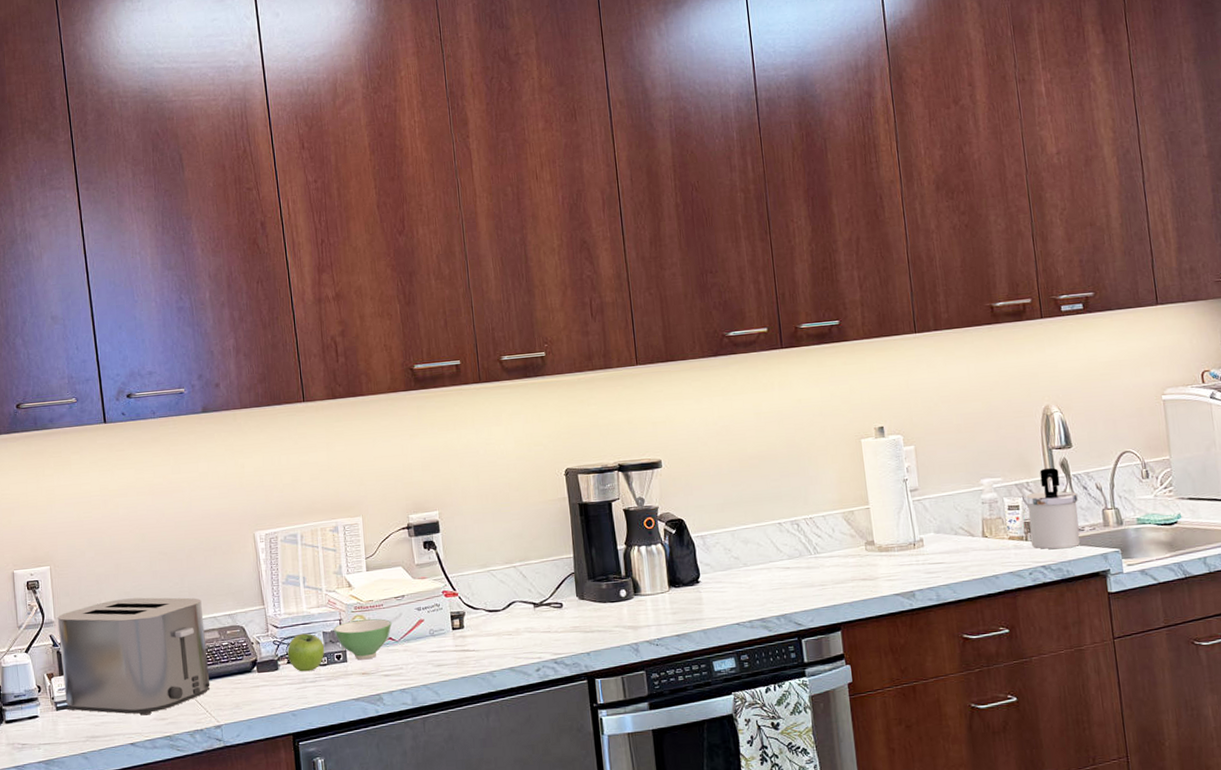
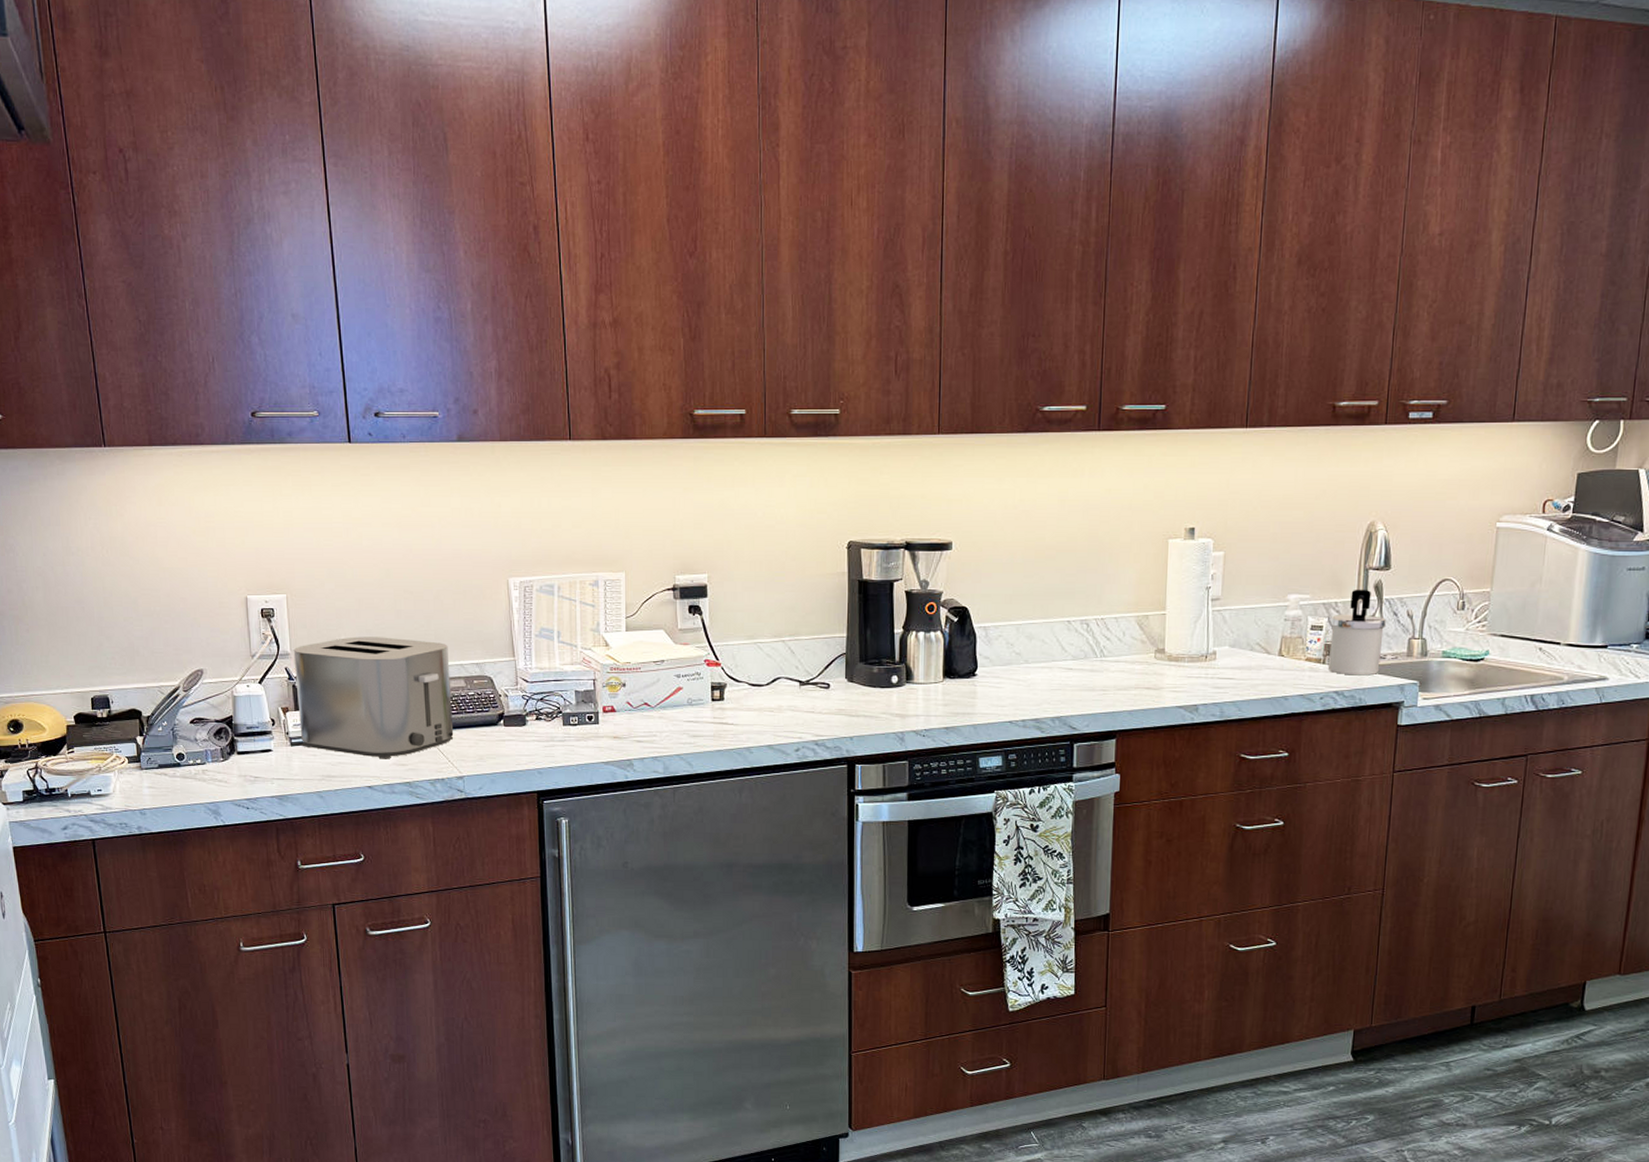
fruit: present [287,633,325,672] -> none [537,690,576,730]
bowl: present [333,619,393,660] -> none [586,682,649,723]

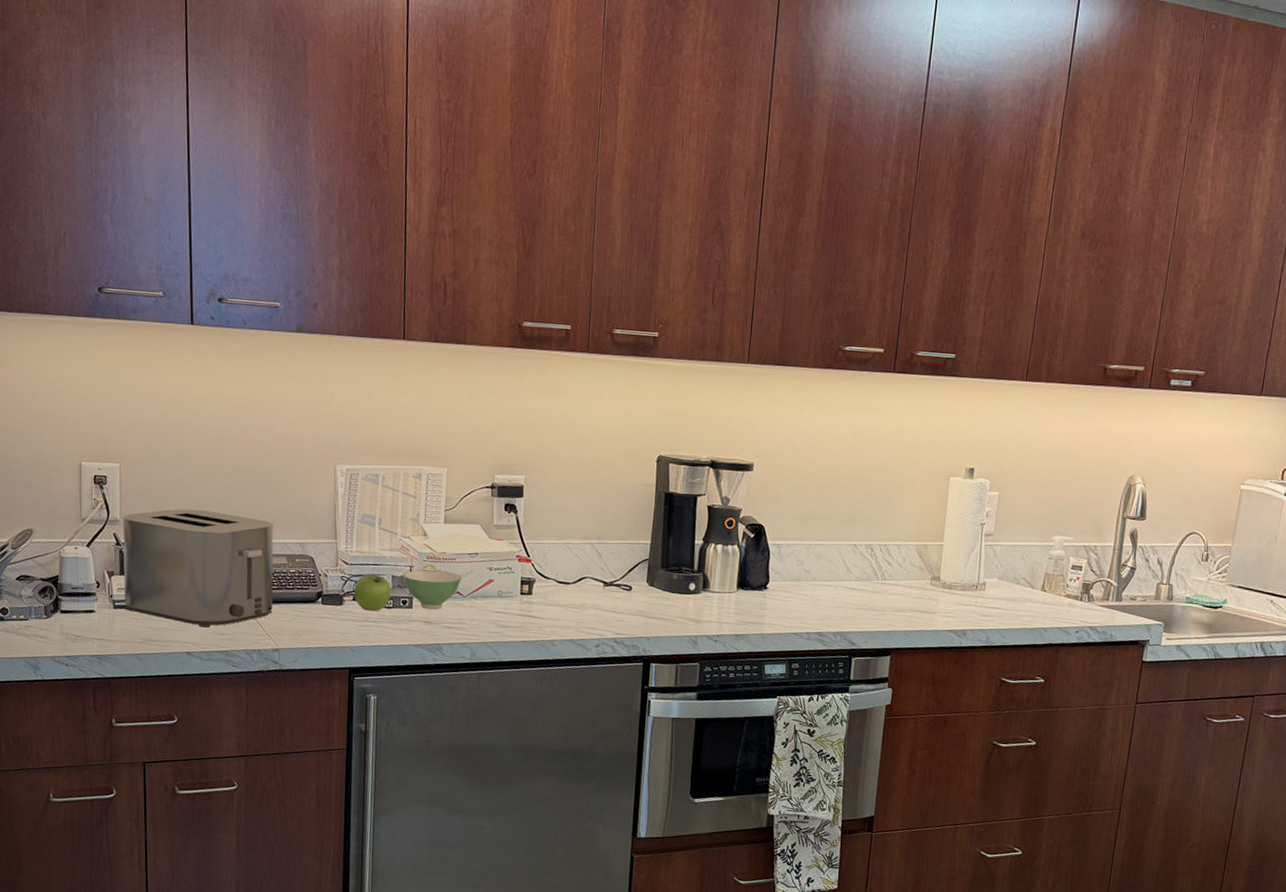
fruit: none [537,690,576,730] -> present [354,573,392,612]
bowl: none [586,682,649,723] -> present [402,569,463,610]
soap dispenser: present [1327,589,1386,676] -> none [1084,535,1139,615]

